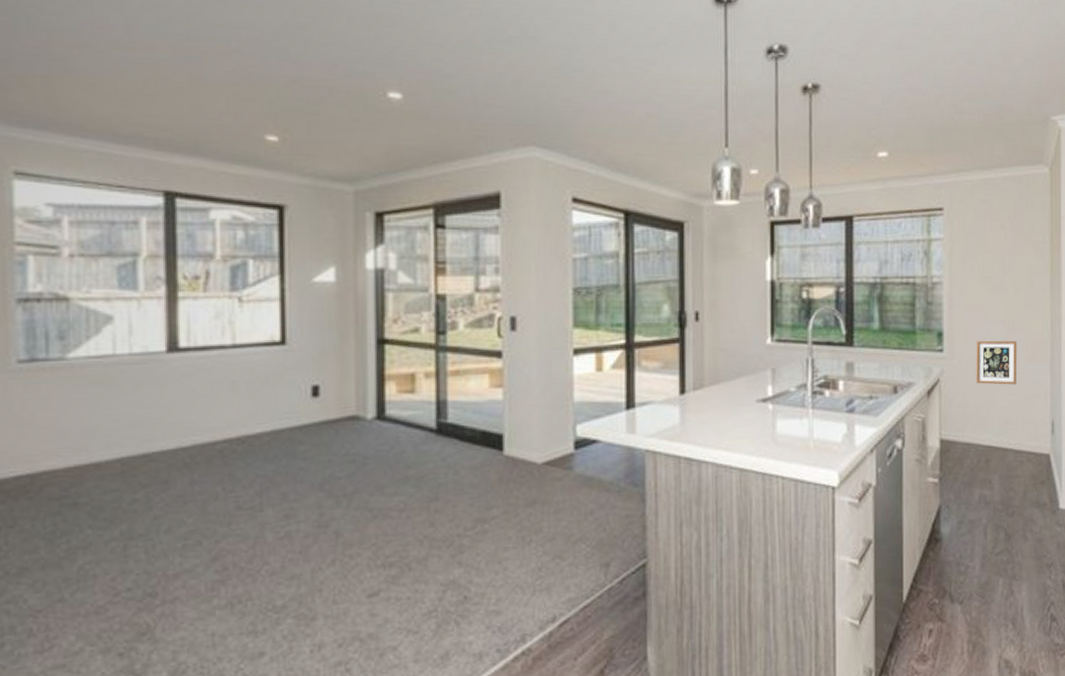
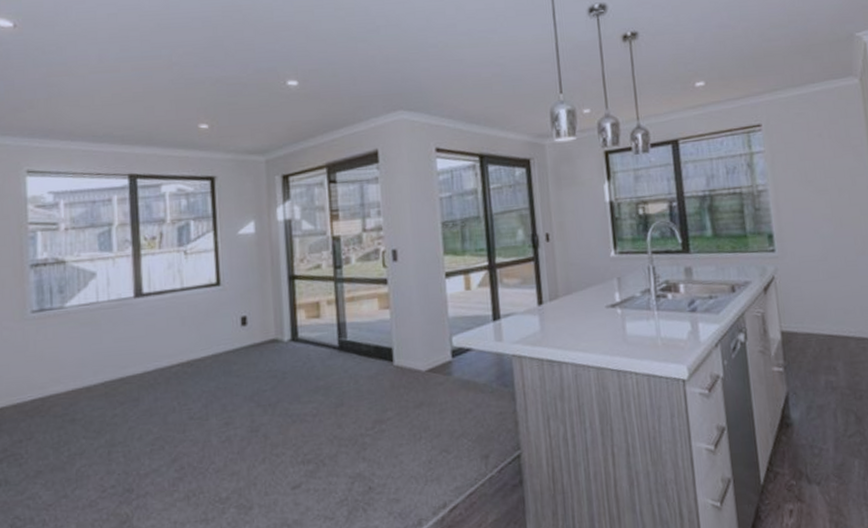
picture frame: present [976,340,1017,385] -> none [806,236,850,279]

